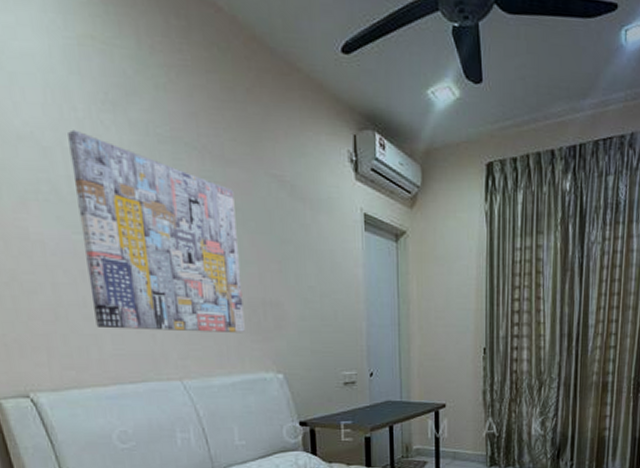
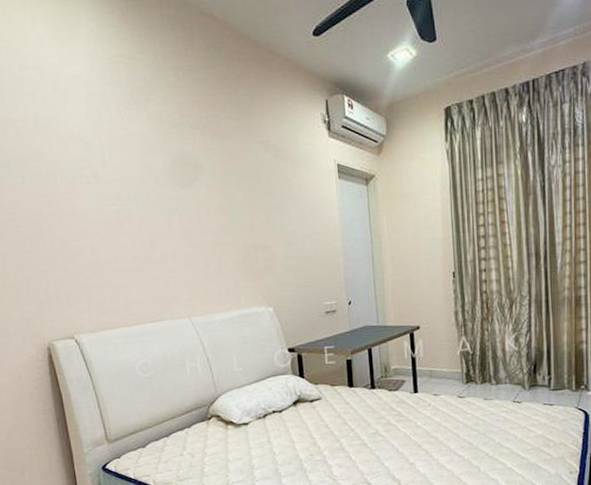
wall art: present [68,129,245,334] -> none [104,126,240,279]

